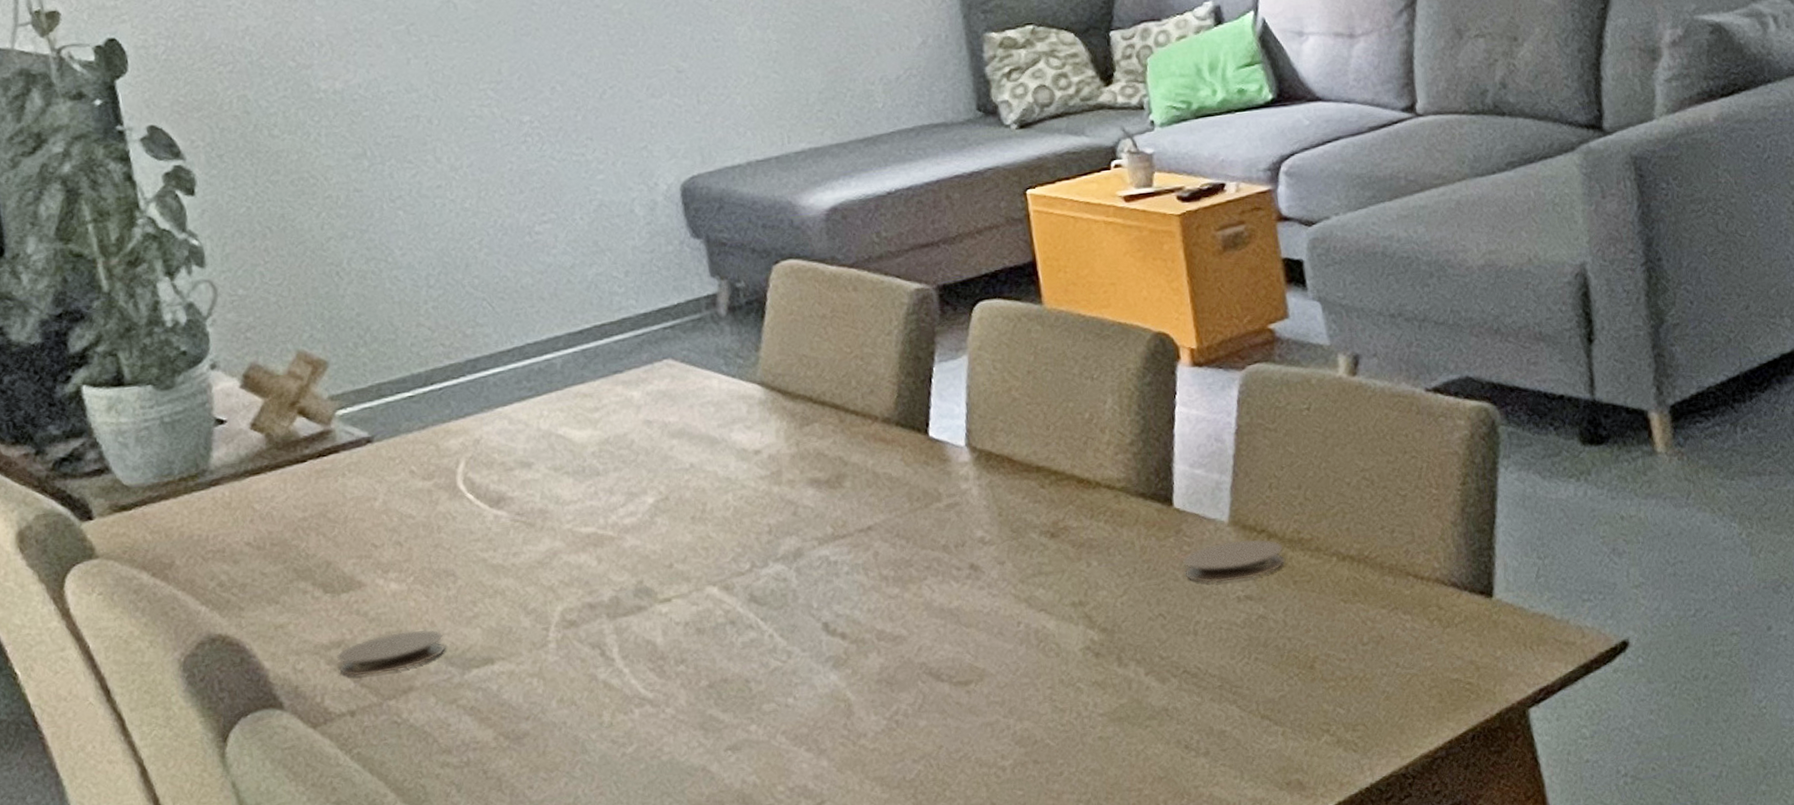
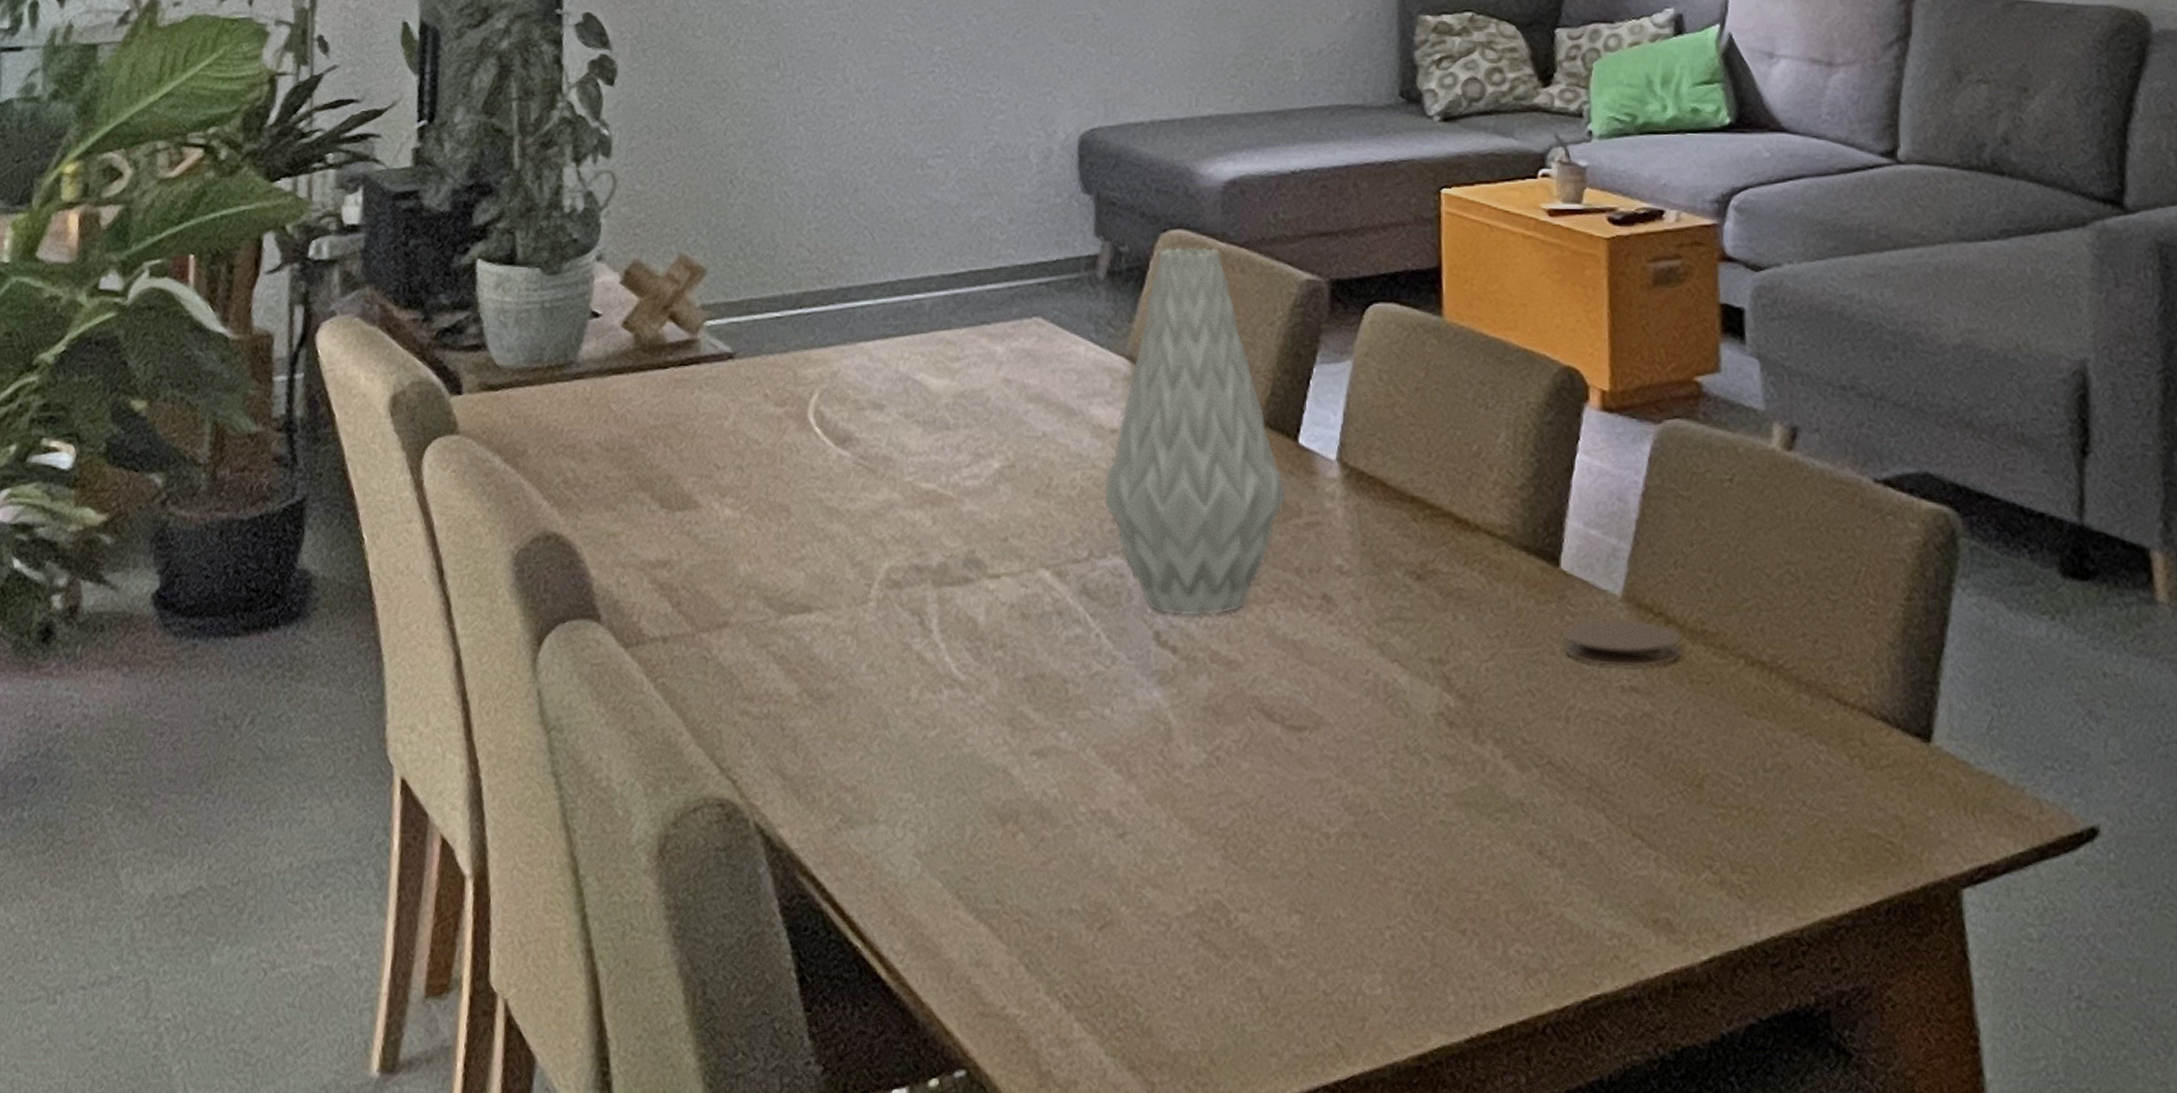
coaster: present [337,629,446,677] -> none [660,562,767,603]
vase: none [755,272,926,606] -> present [1104,247,1287,616]

